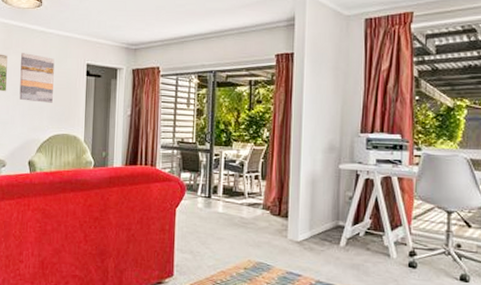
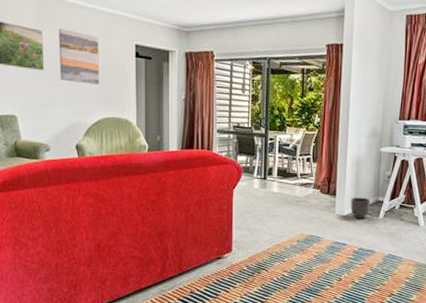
planter: none [305,220,329,246] -> present [350,197,370,219]

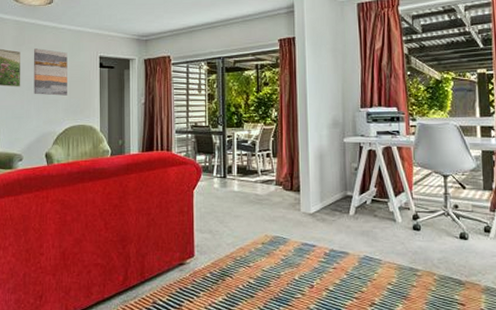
planter: present [350,197,370,219] -> none [317,192,338,216]

